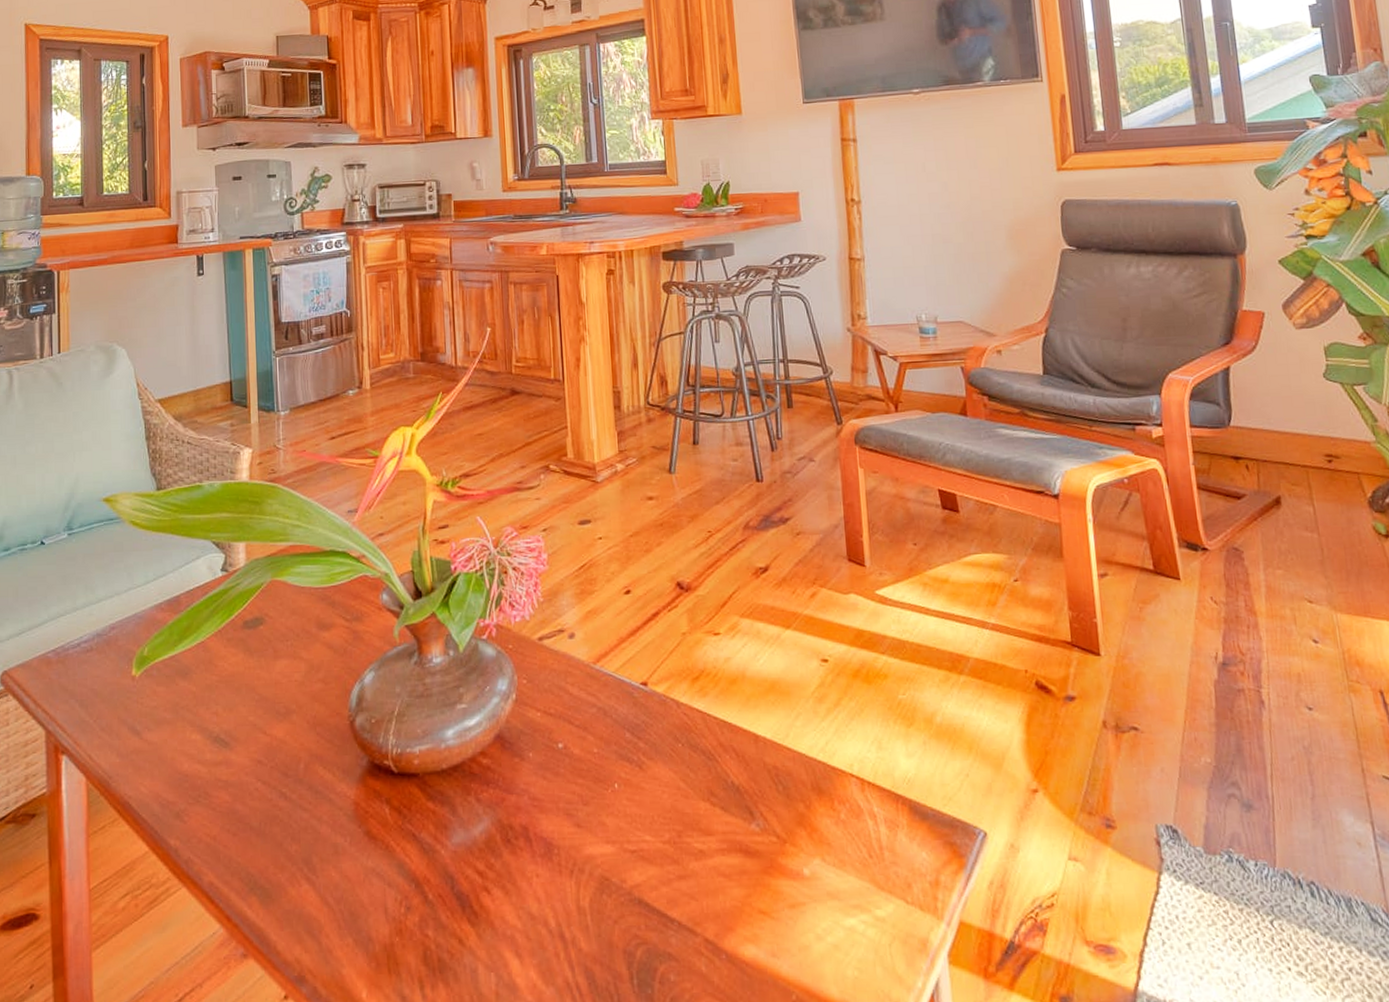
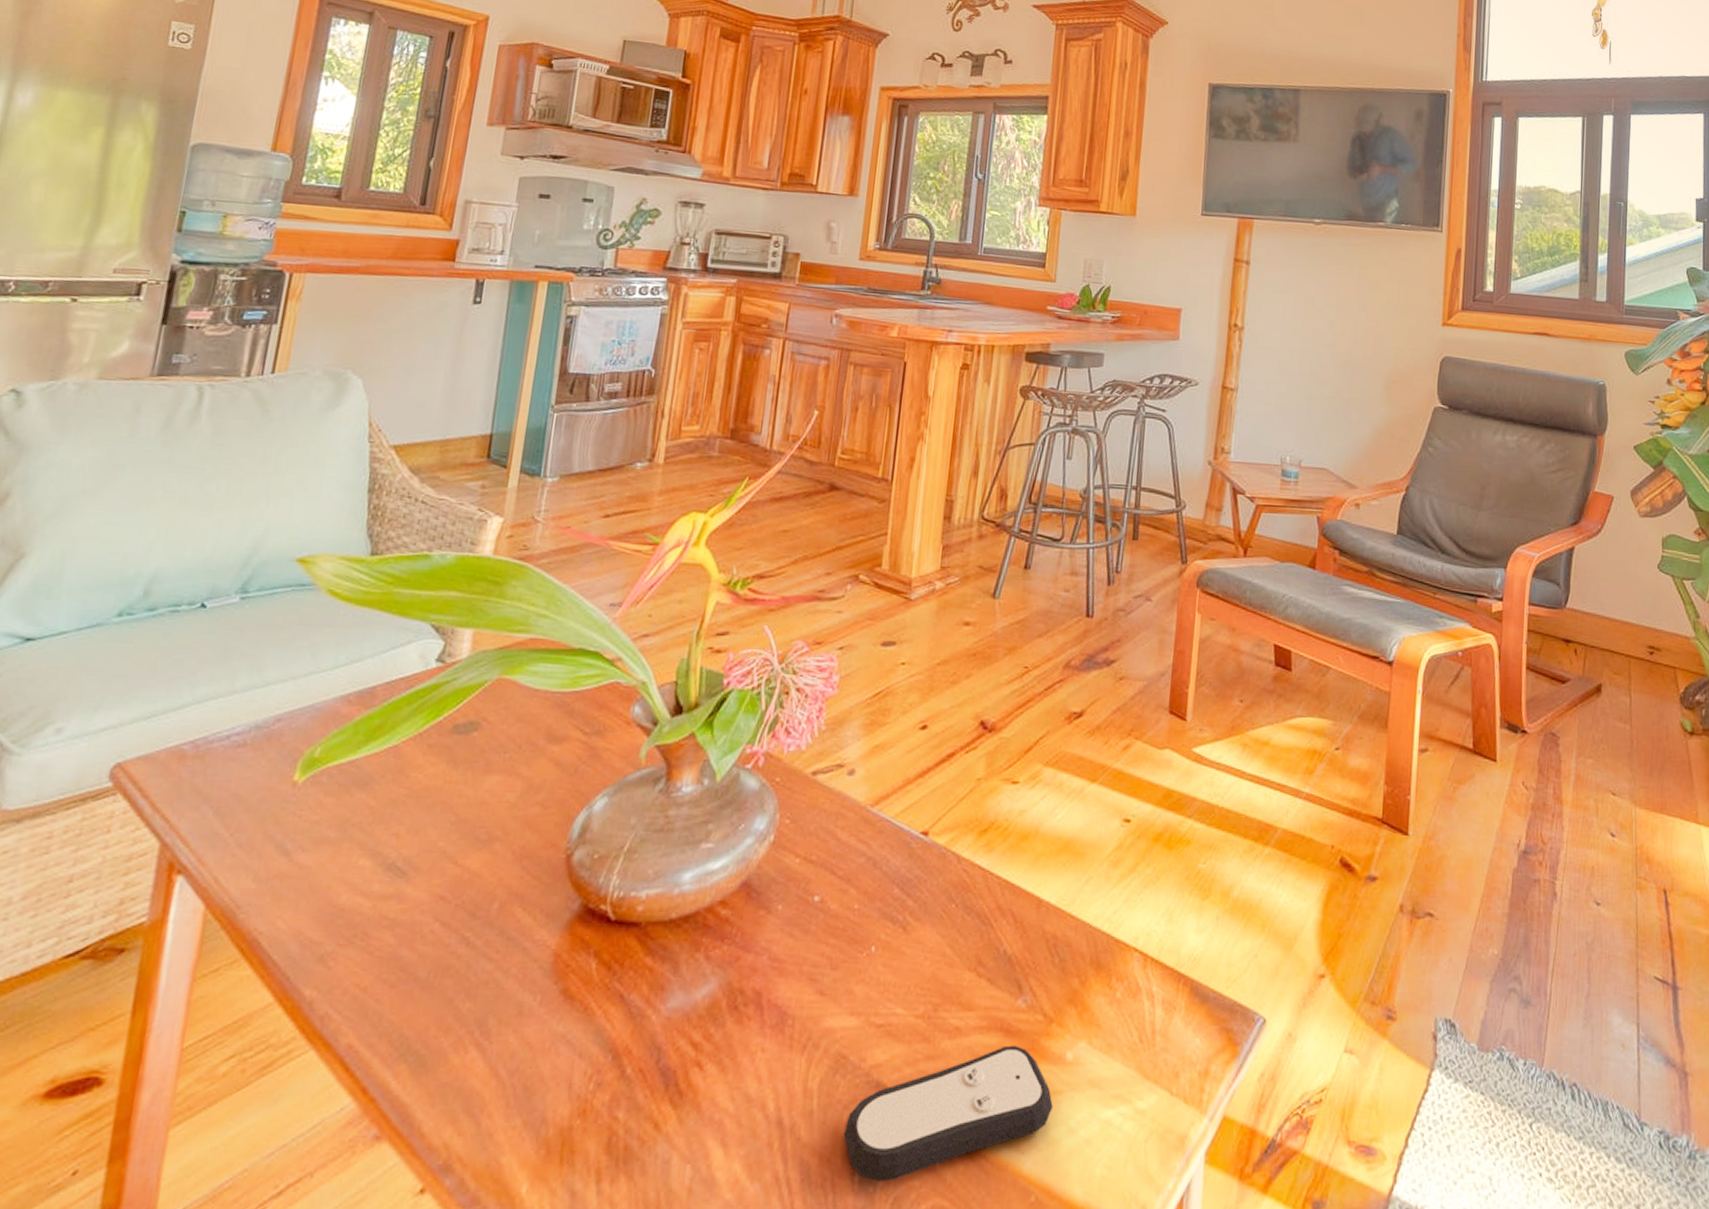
remote control: none [617,864,799,985] -> present [843,1045,1053,1182]

